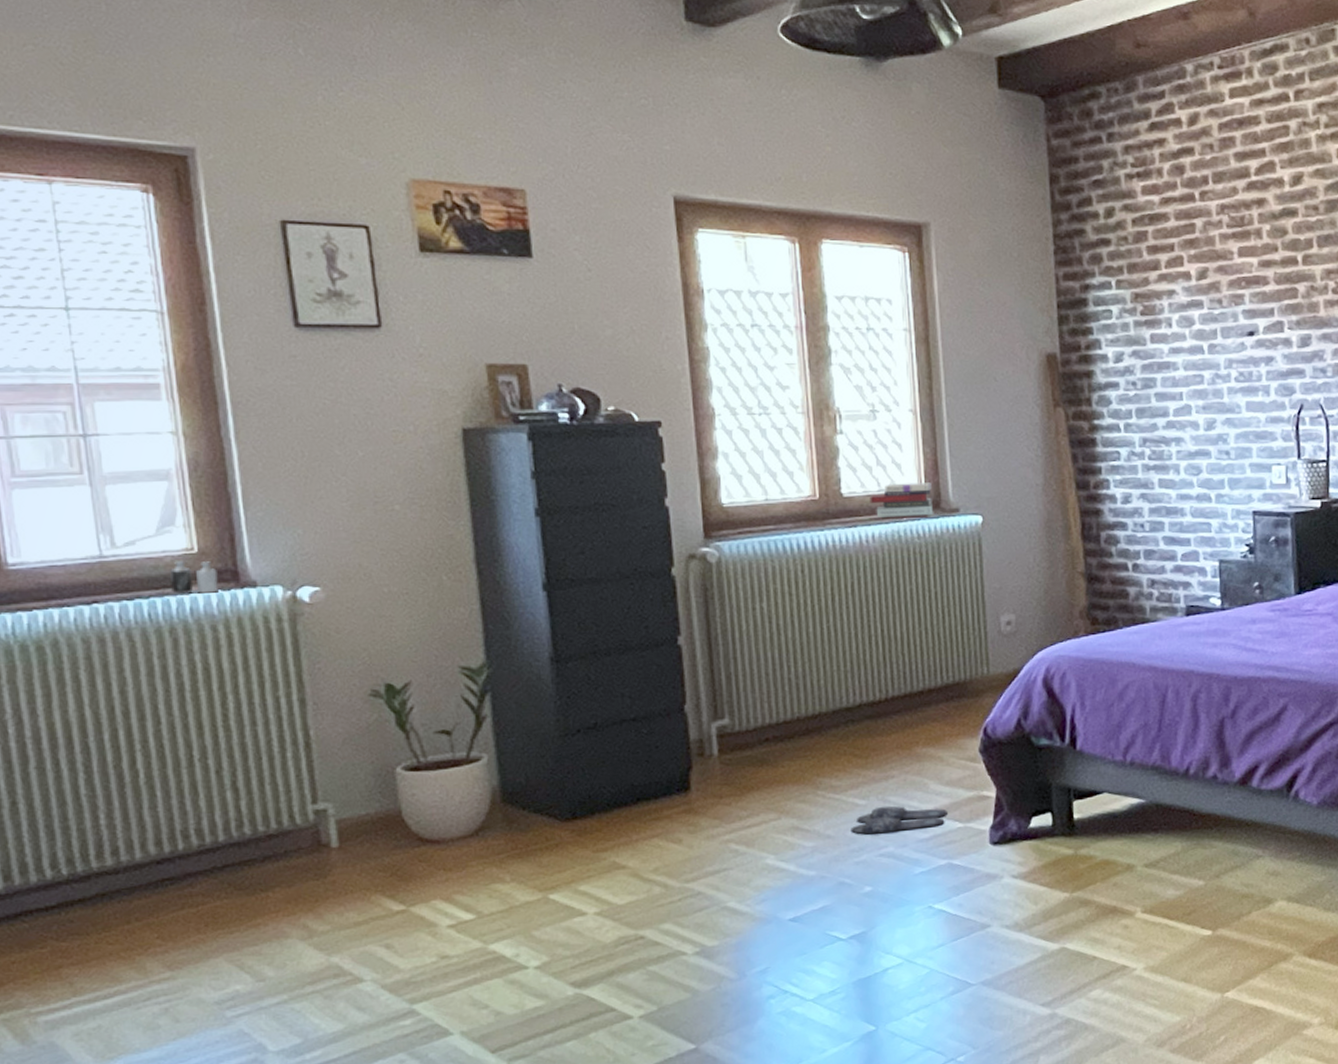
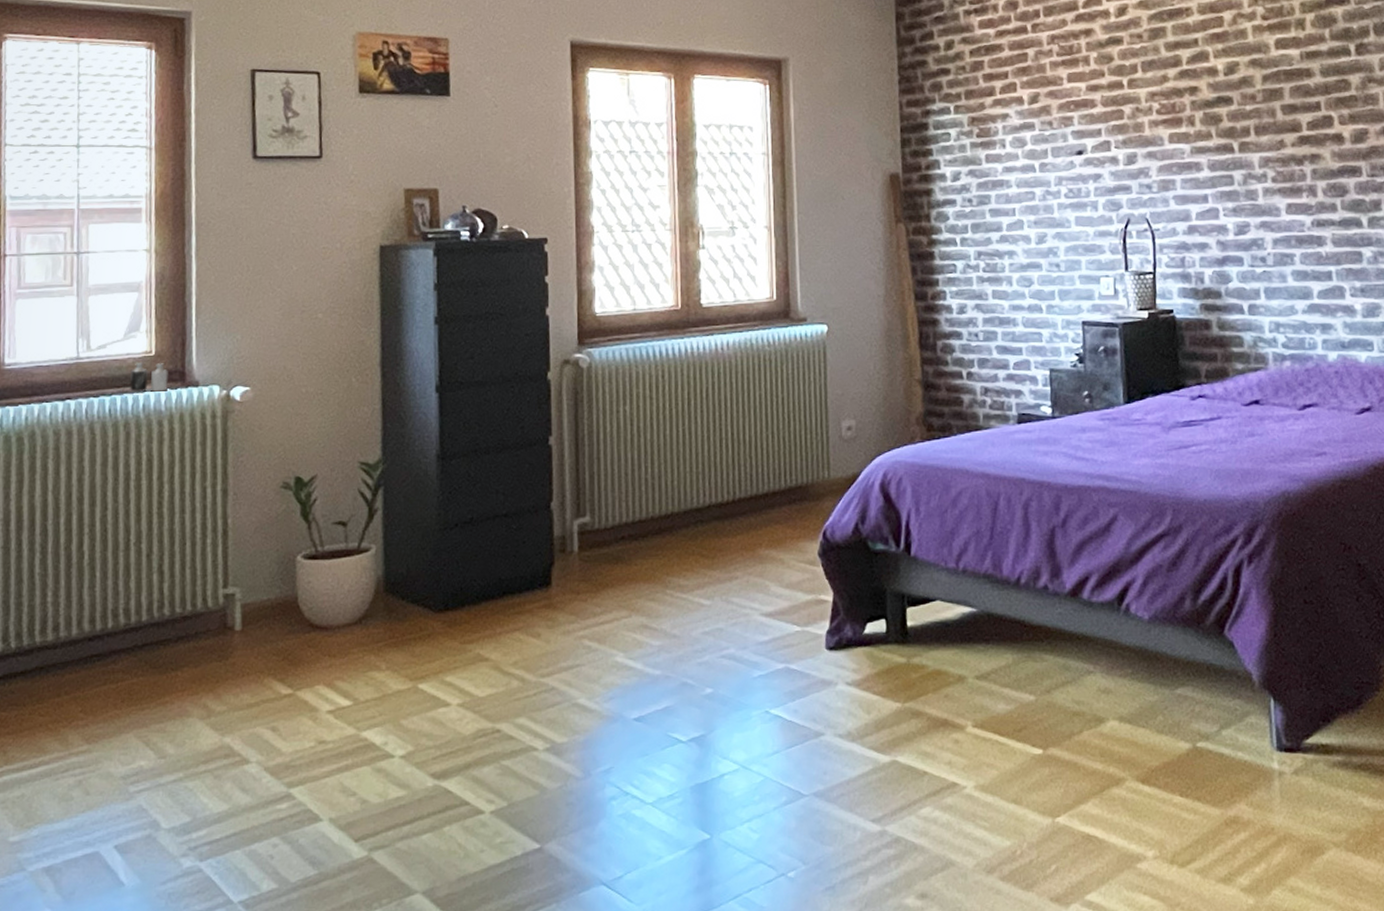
slippers: present [850,805,947,835] -> none [695,607,786,635]
books: present [869,482,934,520] -> none [726,294,784,329]

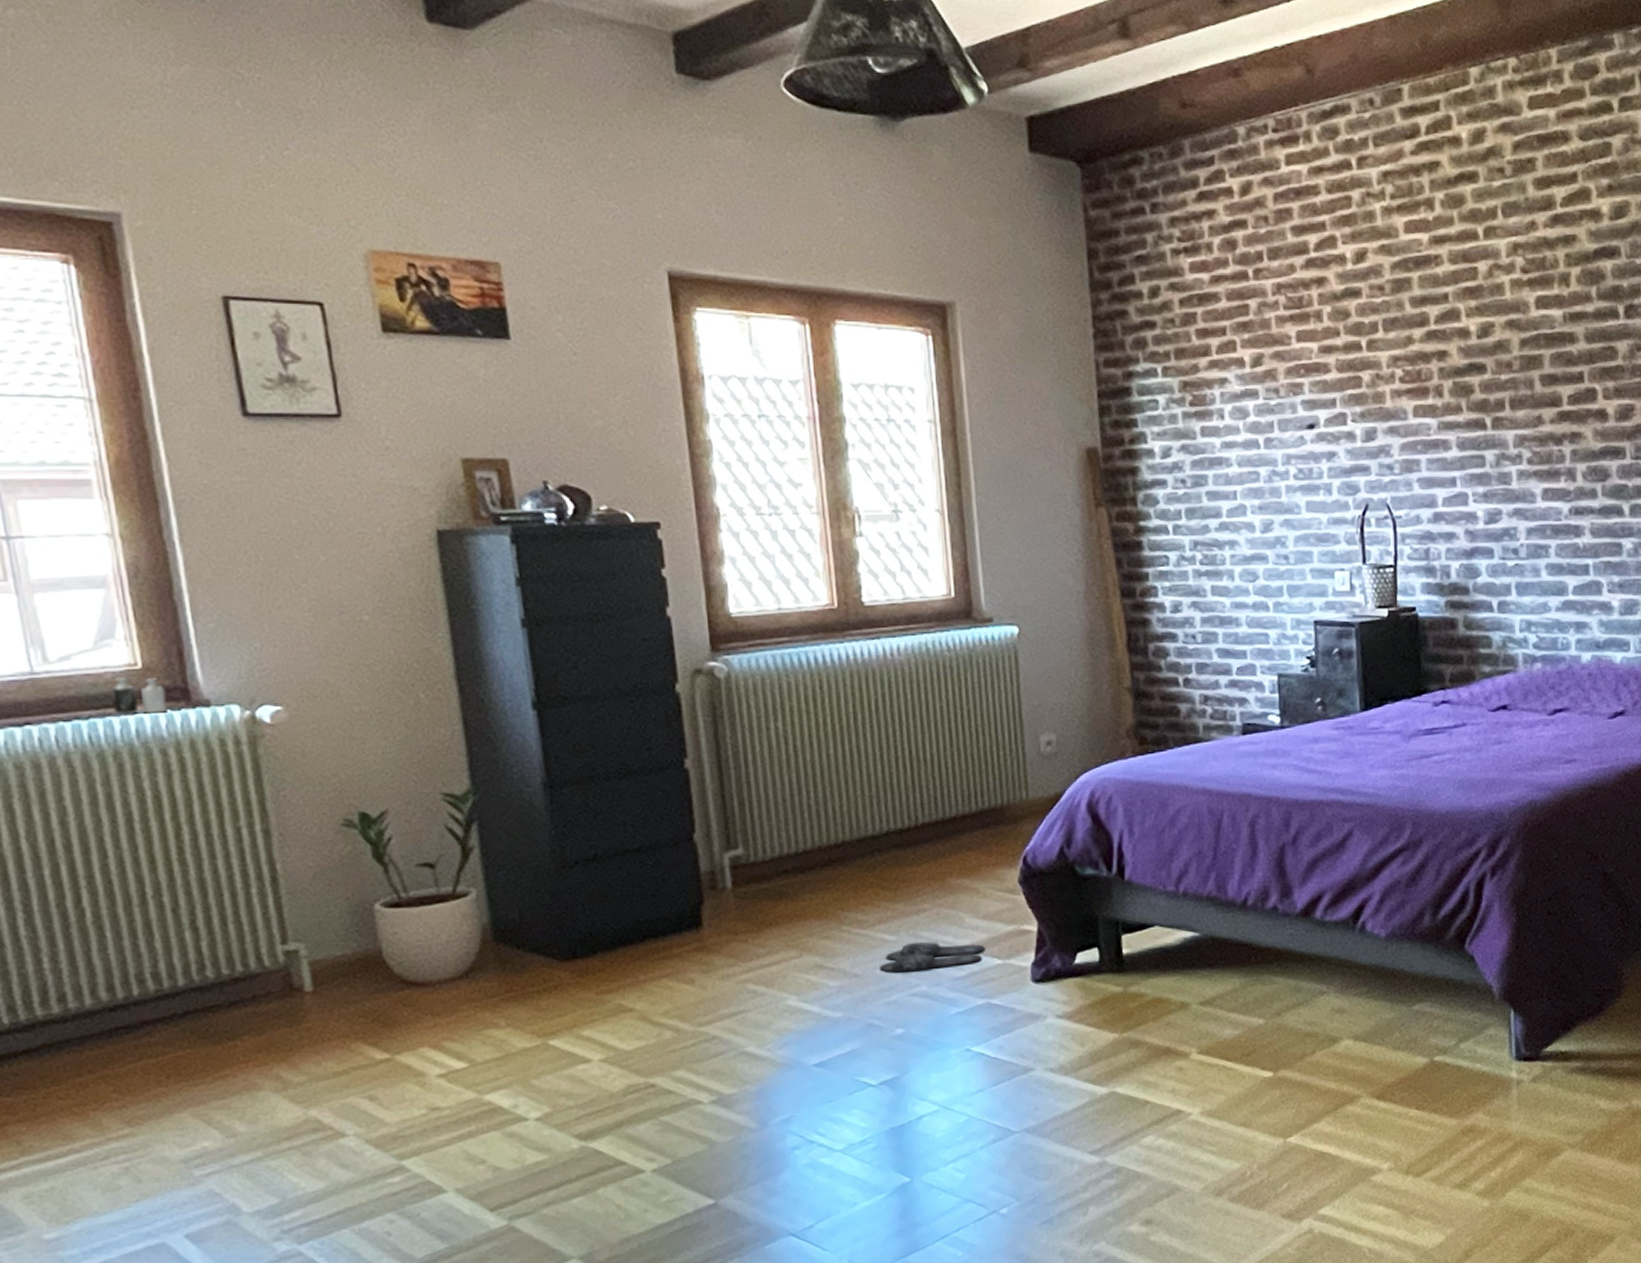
slippers: none [695,607,786,635] -> present [879,941,985,973]

